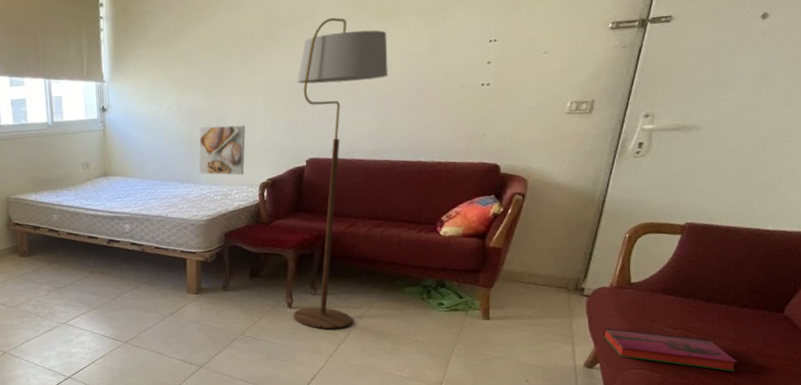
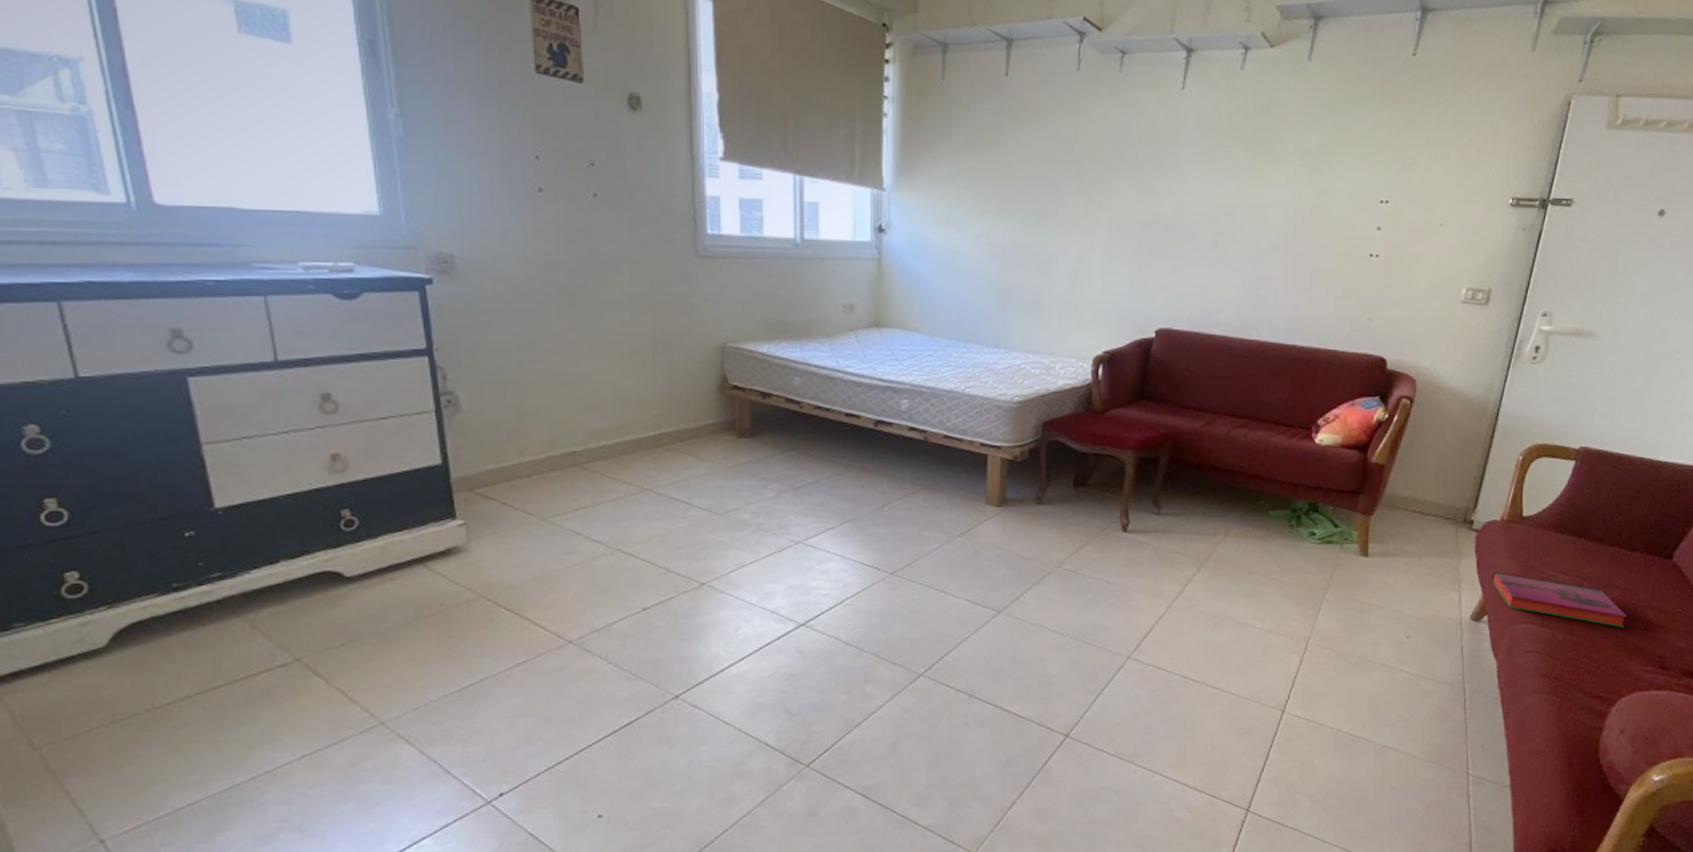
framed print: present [199,125,246,176] -> none [1012,270,1078,343]
floor lamp: present [293,17,388,329] -> none [1129,144,1263,563]

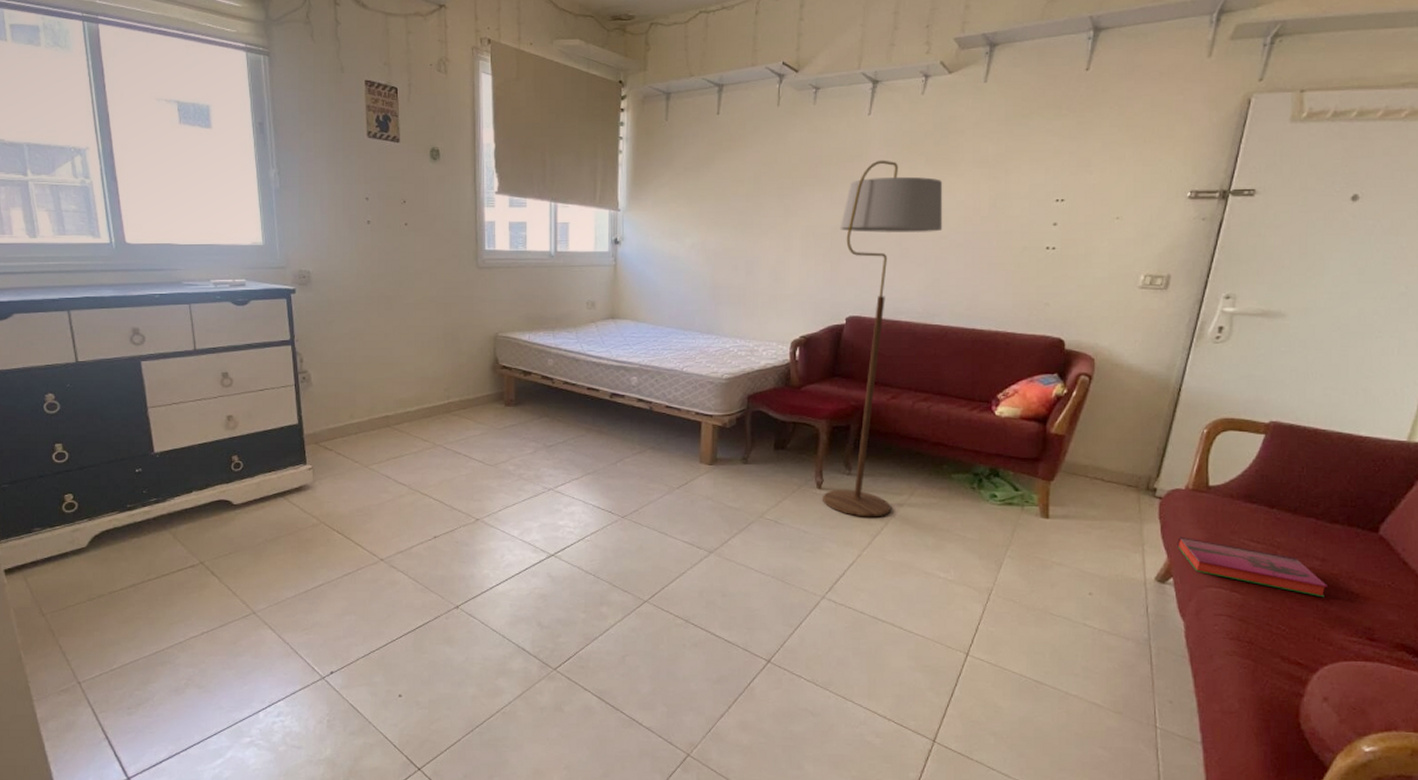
floor lamp: none [1129,144,1263,563] -> present [823,160,943,517]

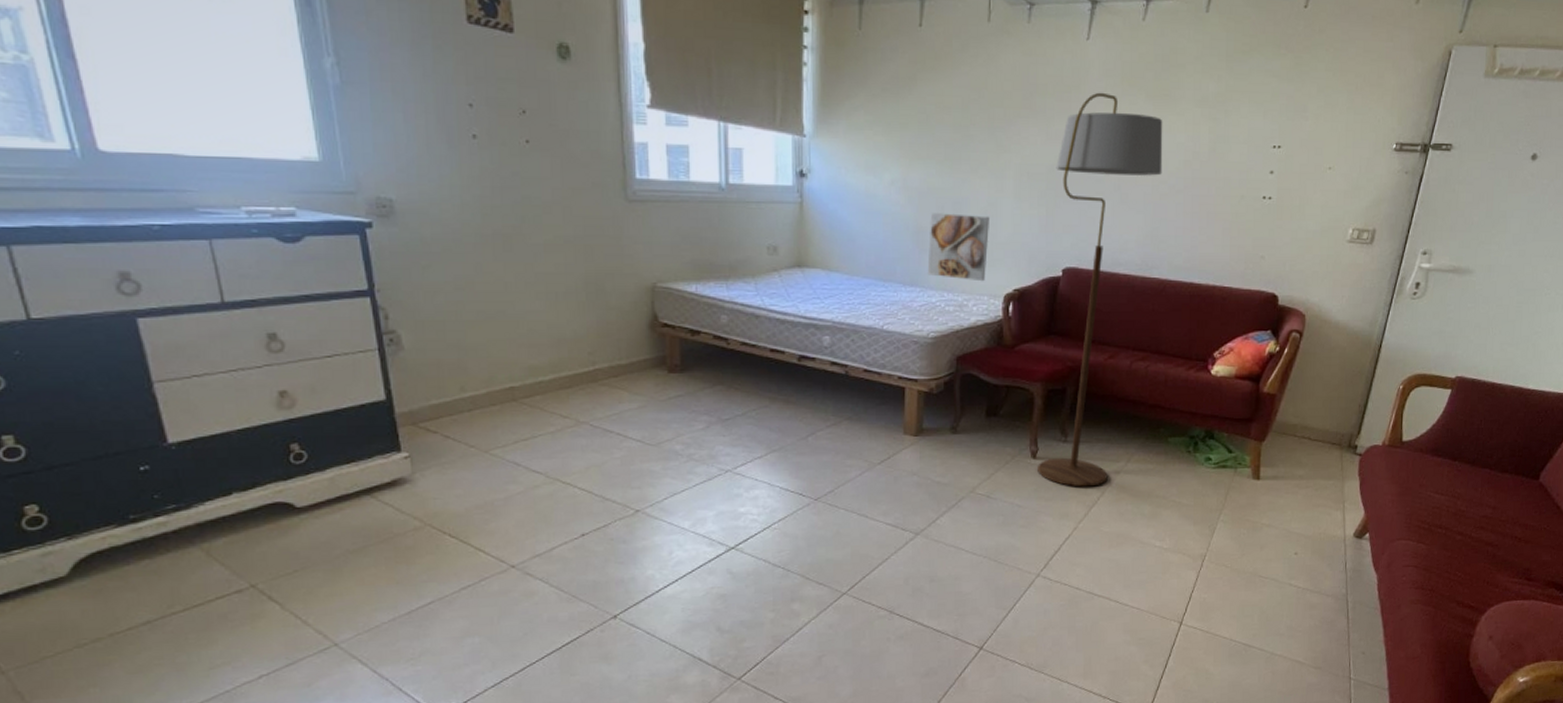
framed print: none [722,271,778,330] -> present [927,213,989,282]
hardback book: present [1177,536,1327,598] -> none [1373,491,1497,544]

